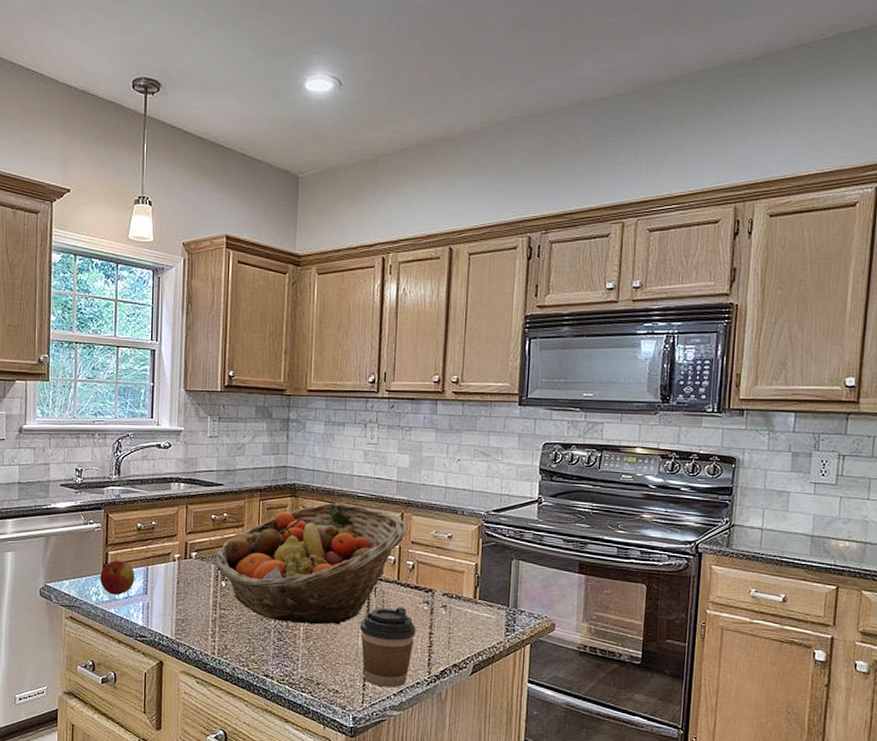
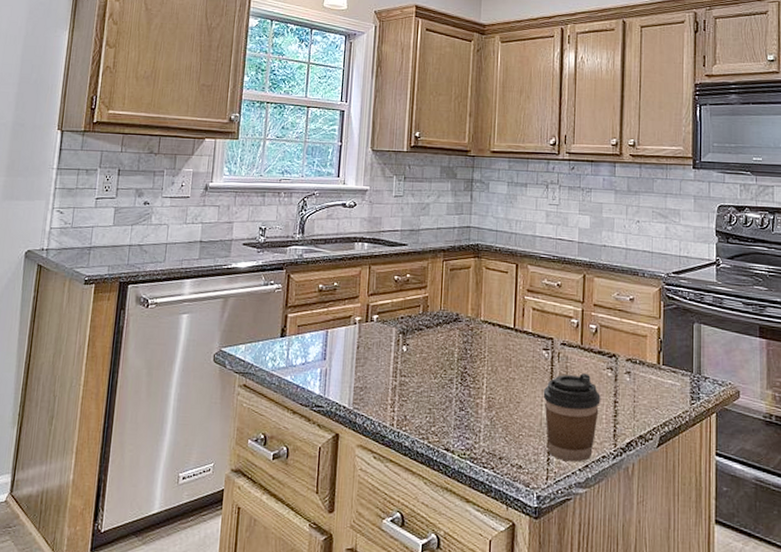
apple: present [100,560,135,595] -> none [277,323,314,361]
fruit basket: present [215,503,407,625] -> none [396,264,589,393]

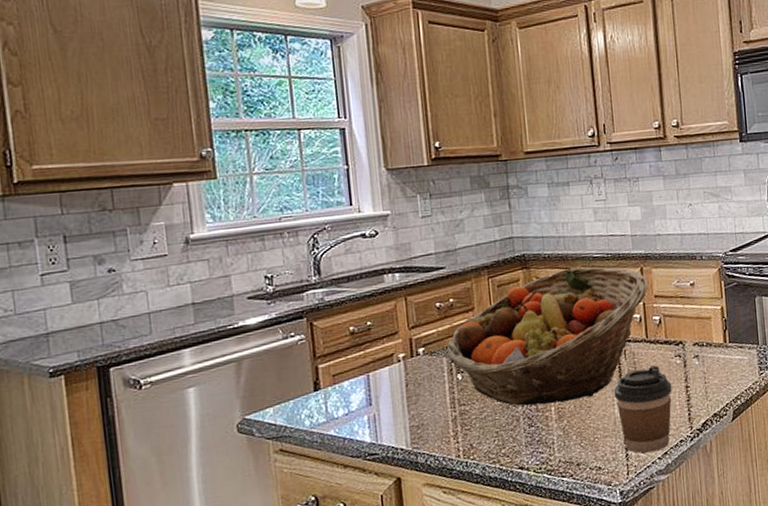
fruit basket: none [396,264,589,393] -> present [446,267,649,406]

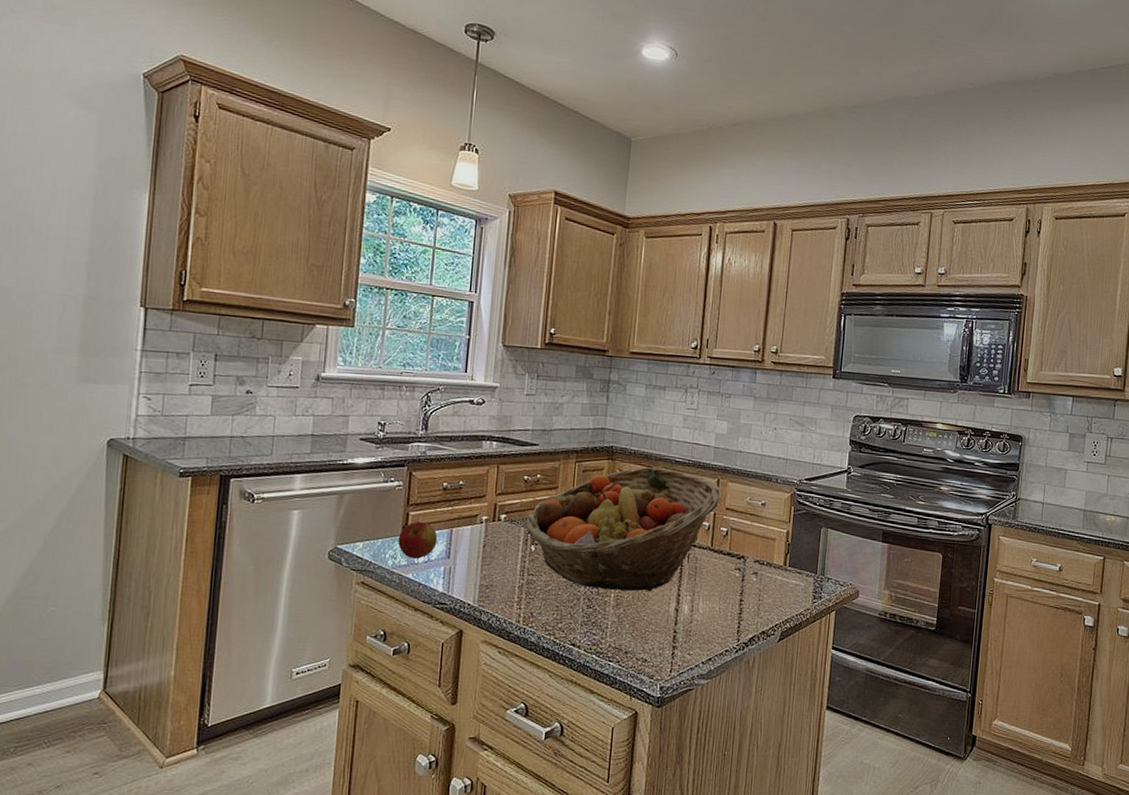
apple: none [311,372,355,414] -> present [398,521,438,559]
coffee cup: present [613,365,672,453] -> none [671,573,727,656]

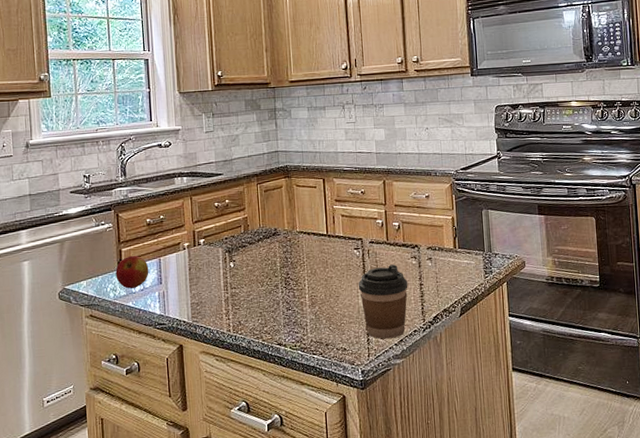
fruit basket: present [525,467,722,592] -> none [222,178,390,292]
coffee cup: none [671,573,727,656] -> present [358,264,408,339]

